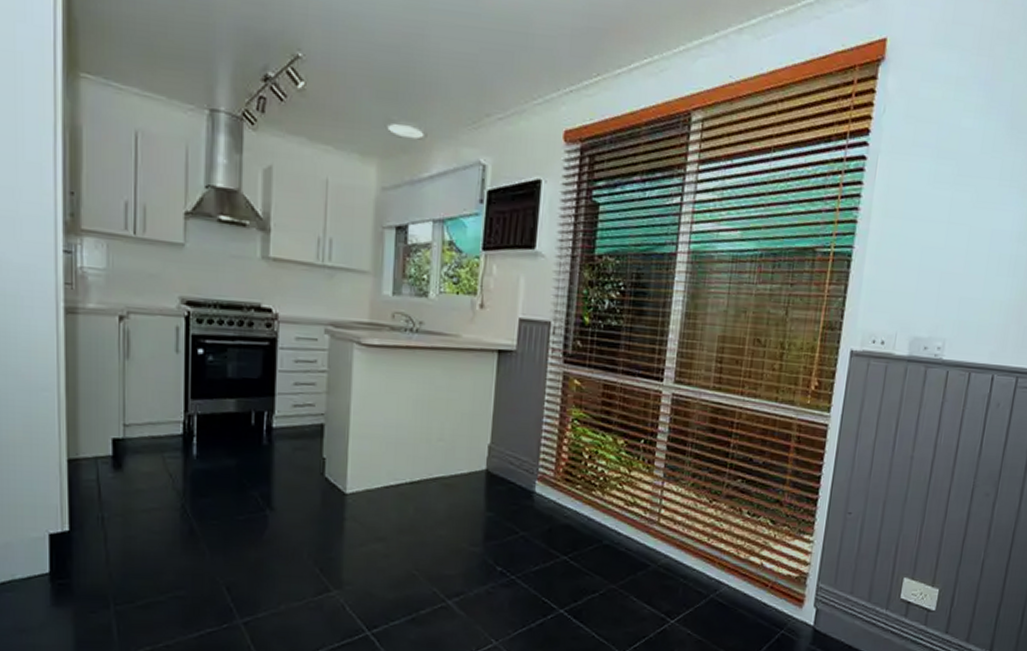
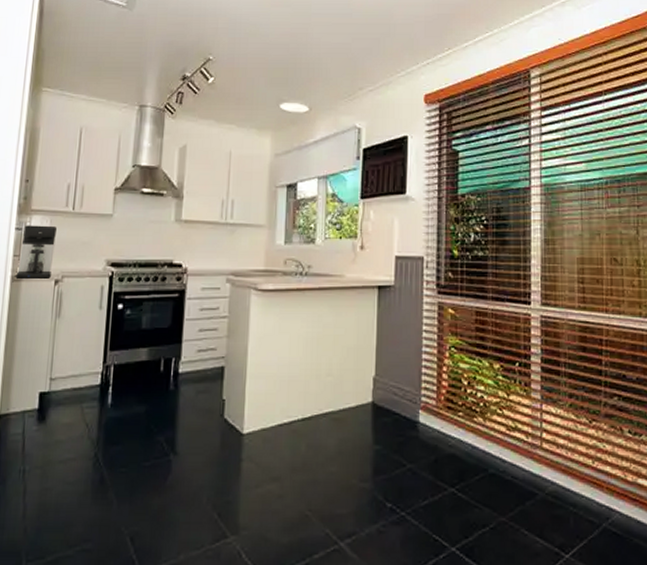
coffee maker: none [70,248,117,314] -> present [15,225,58,280]

